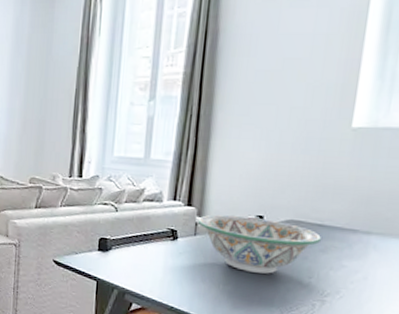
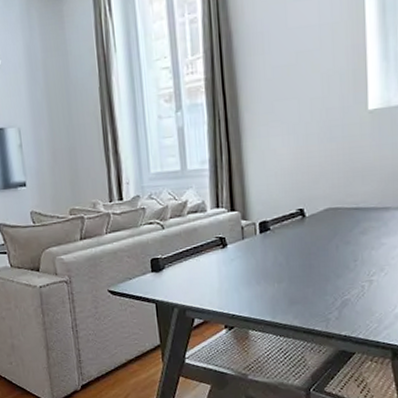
decorative bowl: present [197,214,321,274] -> none [243,211,359,266]

